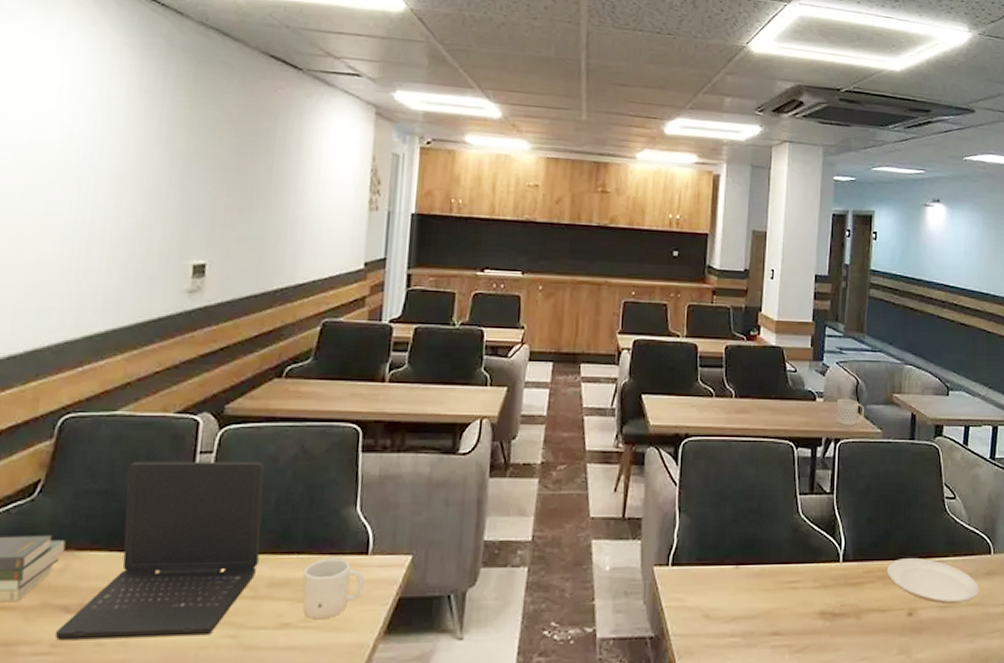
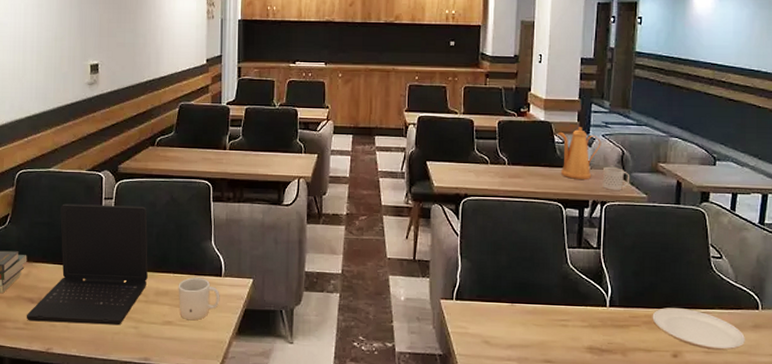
coffee pot: none [789,353,835,413] -> present [557,127,601,179]

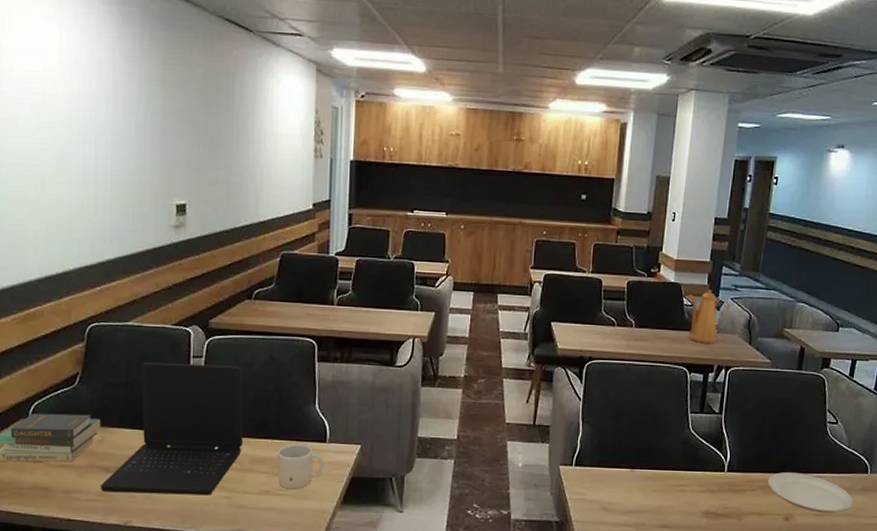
mug: present [602,166,630,190] -> none [728,330,756,355]

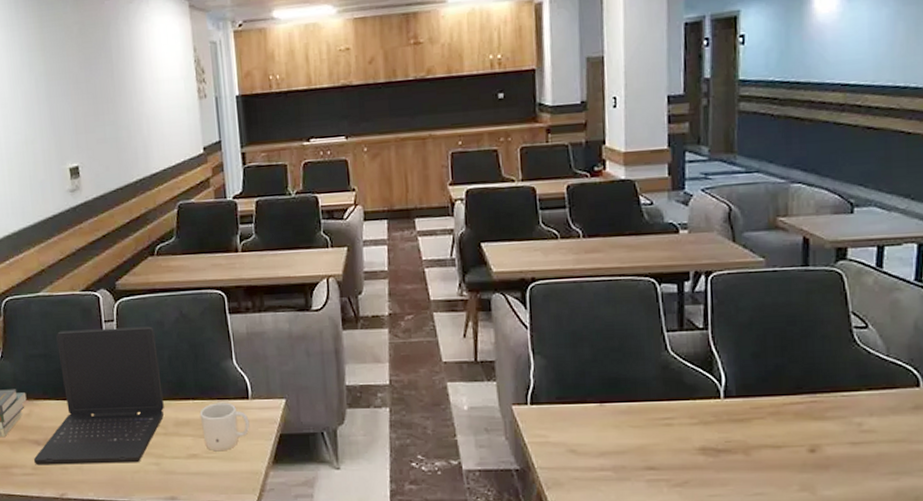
coffee pot: present [686,289,730,344] -> none [643,182,701,247]
plate: present [767,472,853,513] -> none [780,393,903,441]

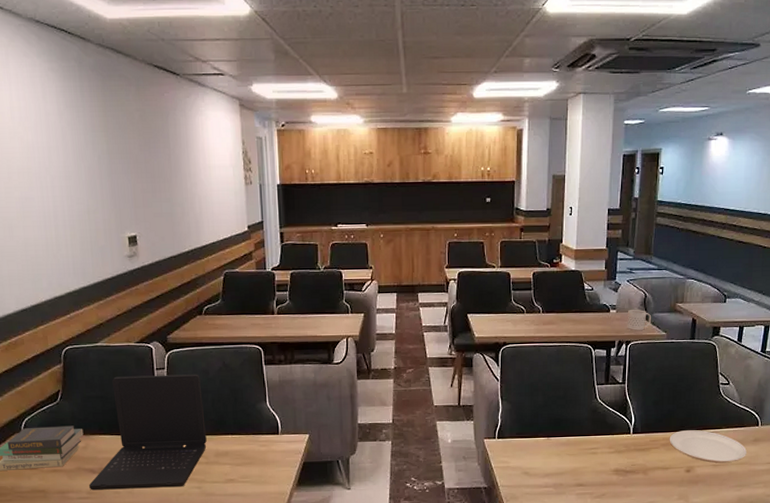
mug: present [199,402,250,452] -> none [237,437,279,477]
mug: none [704,227,742,257] -> present [627,309,652,330]
plate: none [780,393,903,441] -> present [669,430,747,464]

